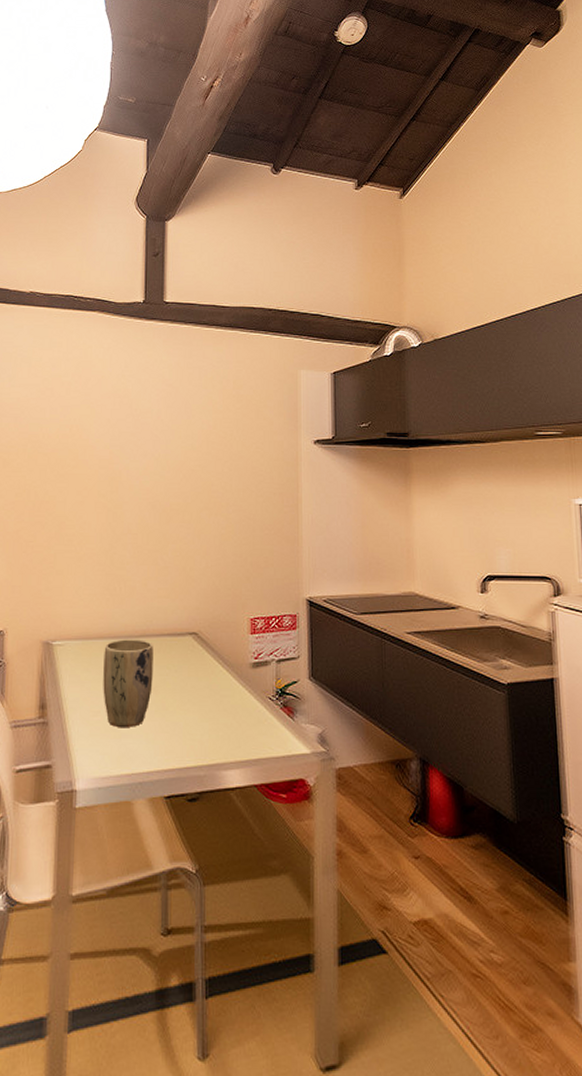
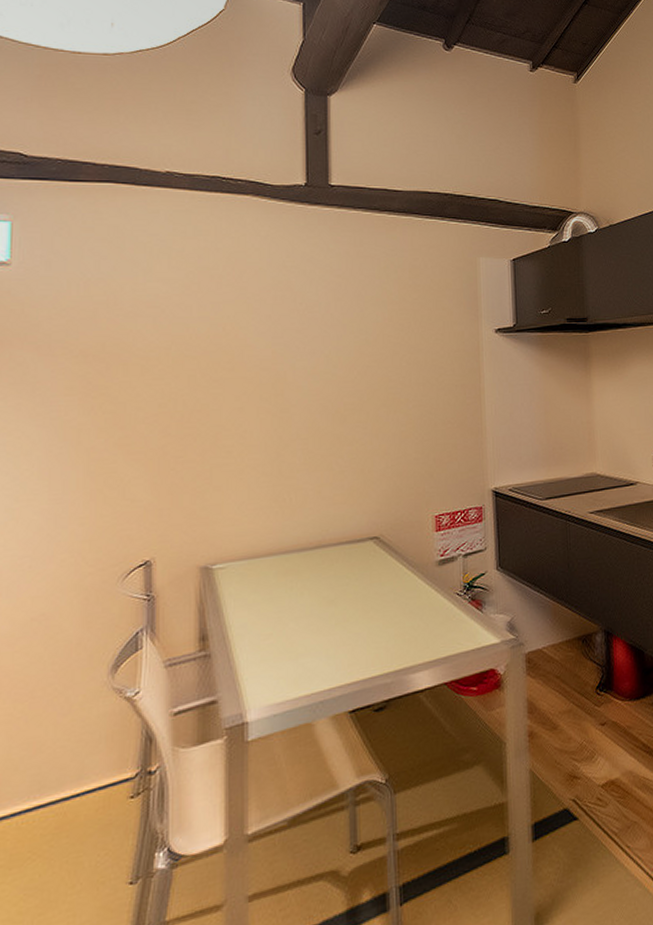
plant pot: present [103,639,154,727] -> none [274,551,331,648]

